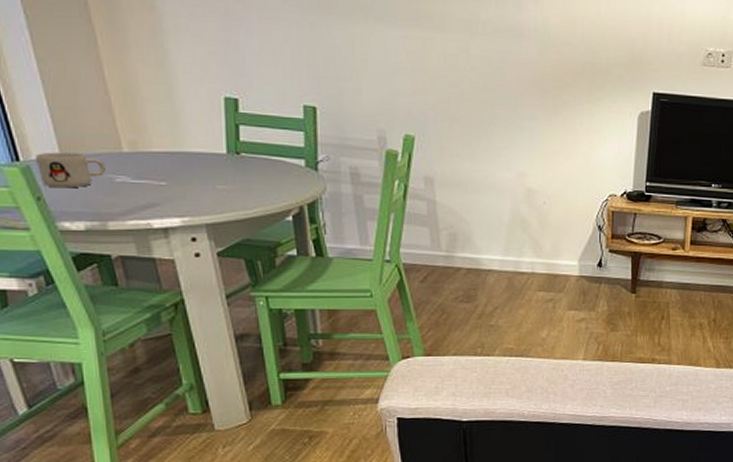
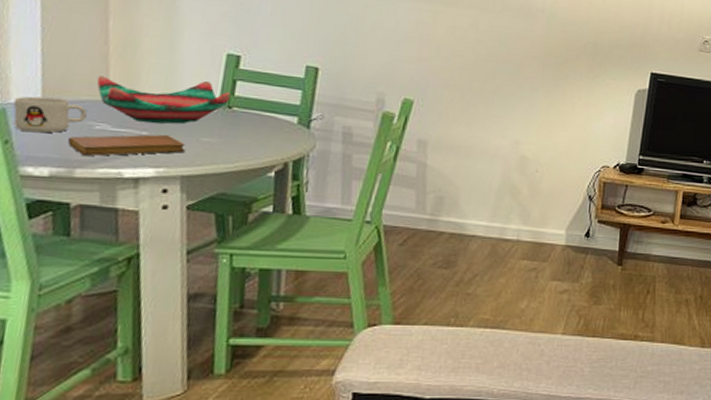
notebook: none [95,183,205,209] -> present [68,134,186,157]
decorative bowl: none [106,126,237,174] -> present [96,75,231,124]

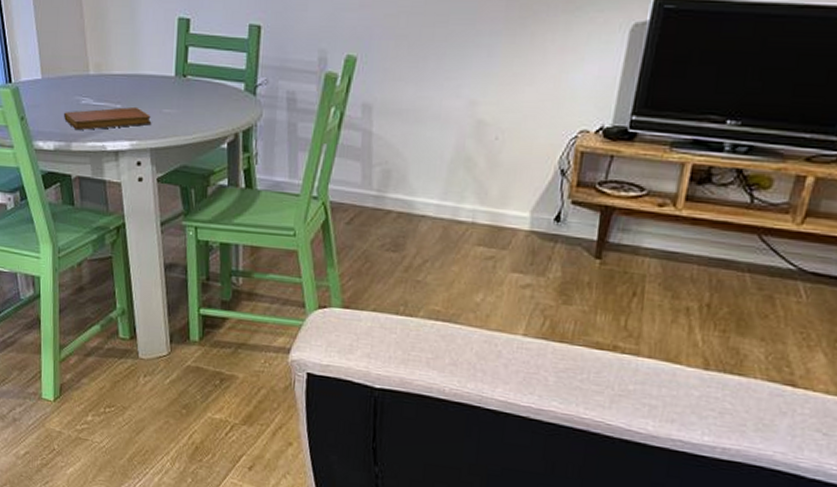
mug: present [13,96,87,134] -> none [23,74,75,109]
decorative bowl: present [96,75,231,124] -> none [78,48,185,97]

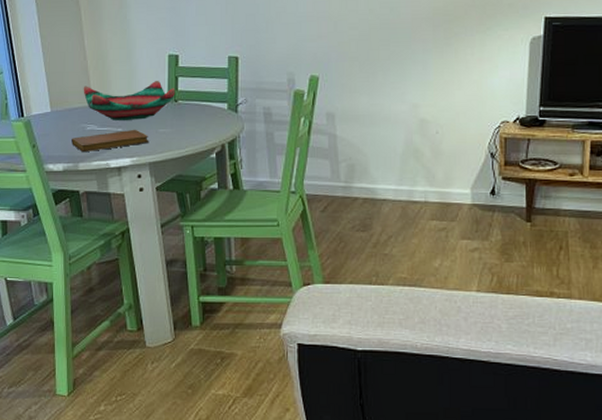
decorative bowl: none [78,48,185,97] -> present [83,80,176,121]

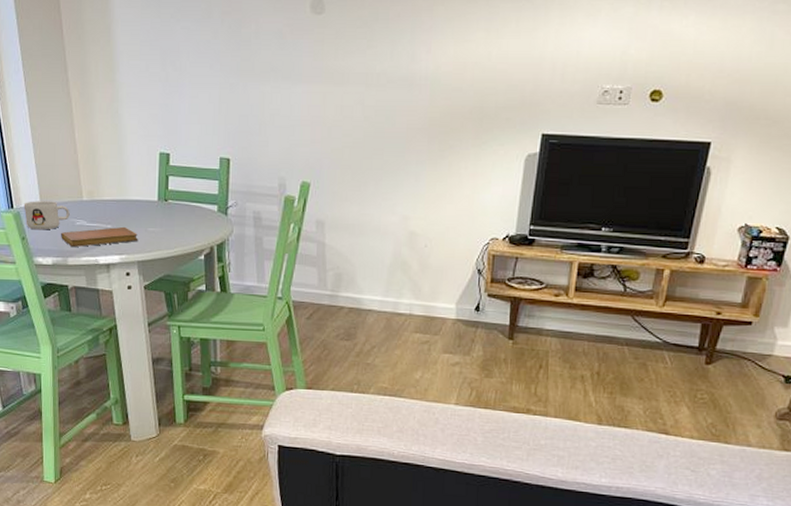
mug: none [34,108,80,137] -> present [23,201,70,230]
decorative bowl: present [83,80,176,121] -> none [73,178,166,218]

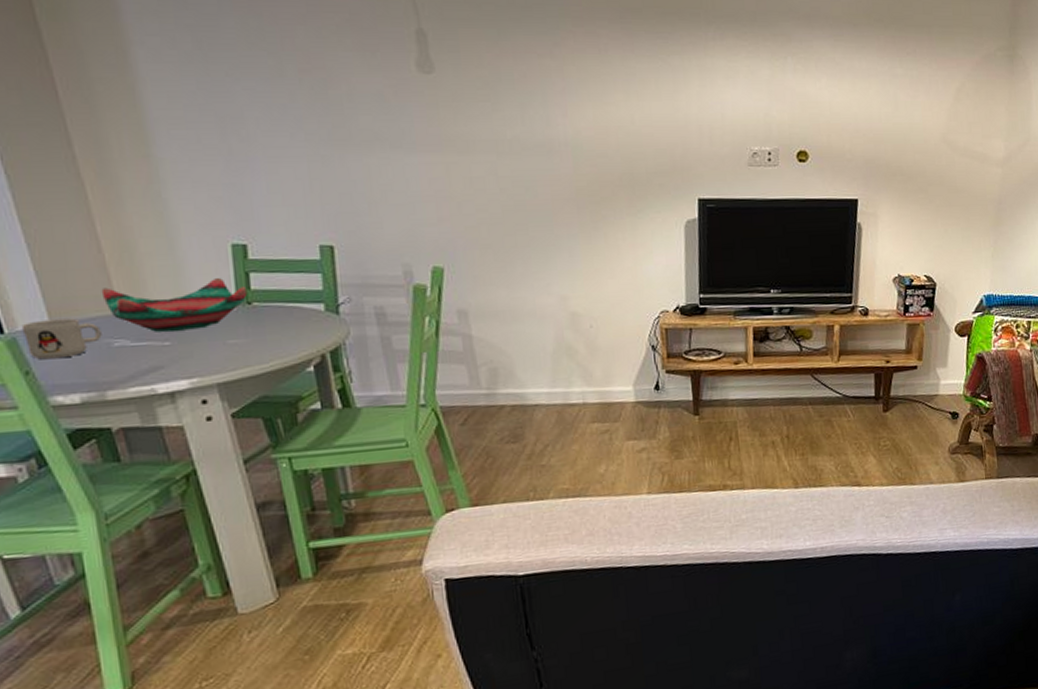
notebook: present [61,226,139,248] -> none [90,341,215,377]
decorative bowl: none [73,178,166,218] -> present [101,277,248,333]

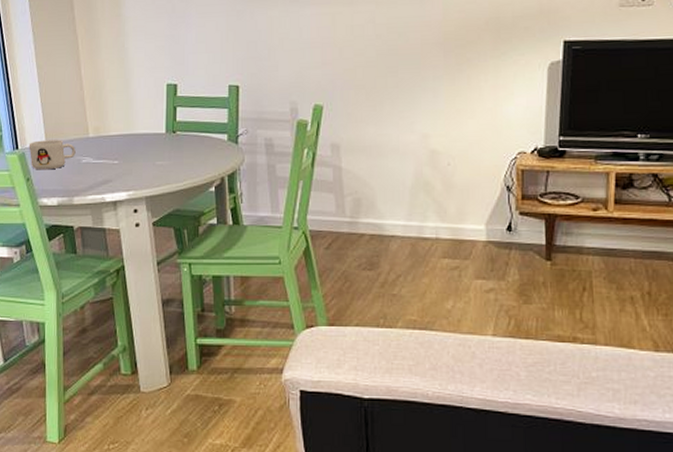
decorative bowl: present [101,277,248,333] -> none [79,110,174,154]

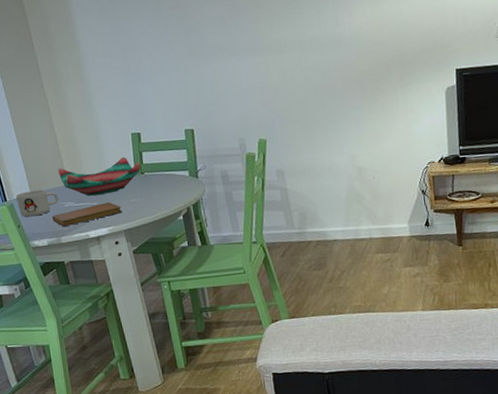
notebook: none [66,161,146,186] -> present [52,201,123,227]
decorative bowl: none [79,110,174,154] -> present [58,156,141,196]

